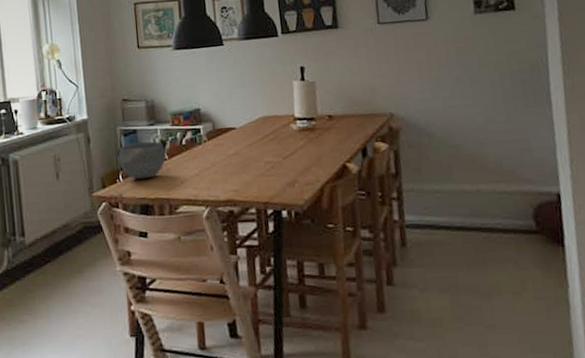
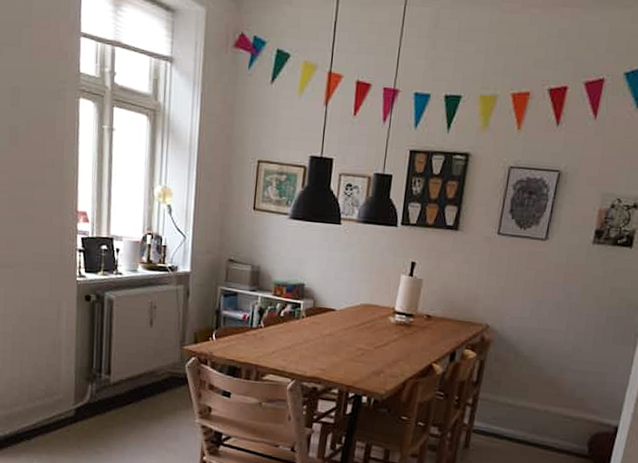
bowl: present [118,141,166,180] -> none [215,305,262,342]

